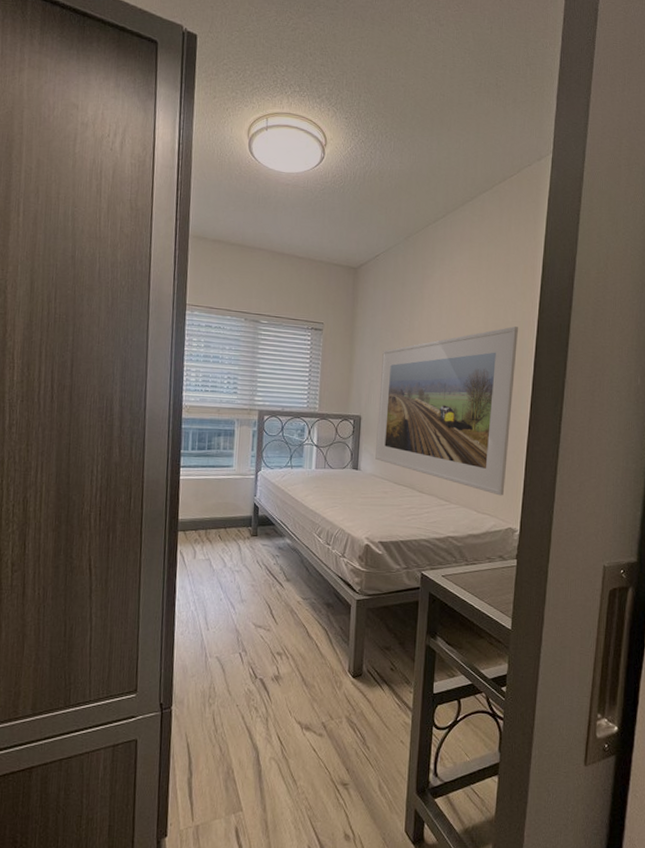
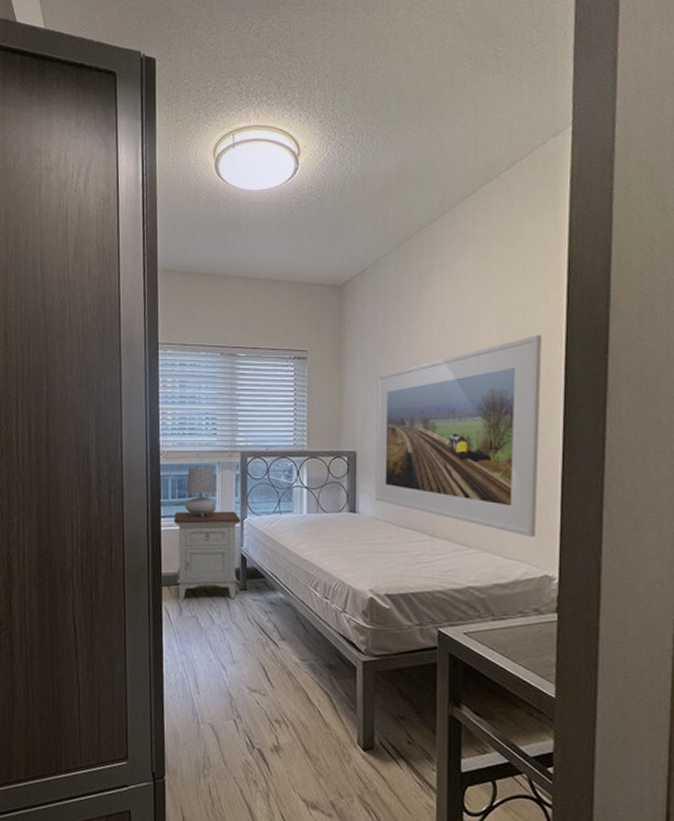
nightstand: none [193,462,255,545] -> present [174,511,241,601]
table lamp: none [204,421,235,469] -> present [185,466,217,517]

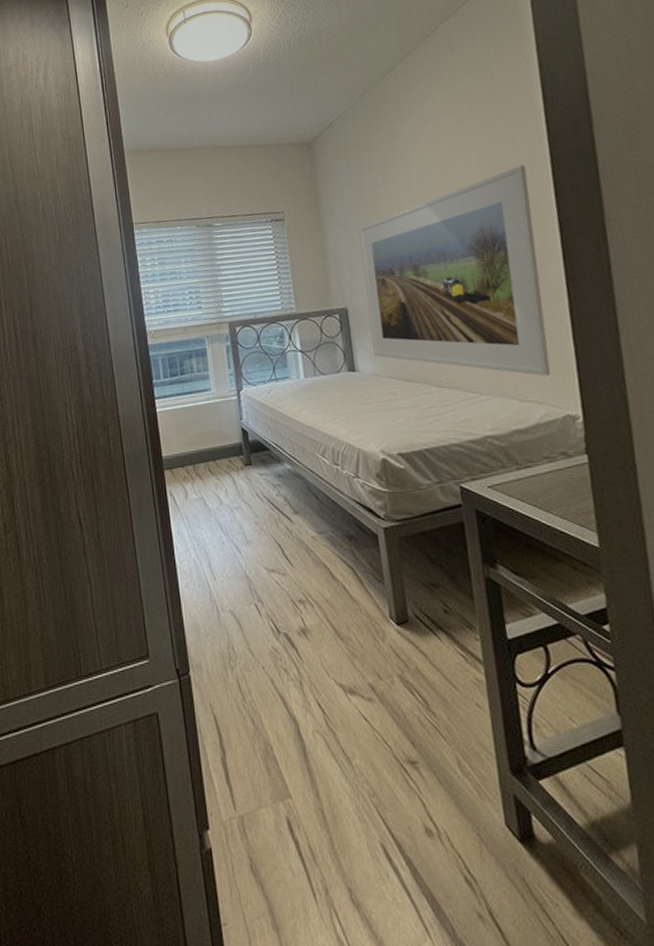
nightstand: present [174,511,241,601] -> none [168,384,241,483]
table lamp: present [185,466,217,517] -> none [177,341,211,394]

